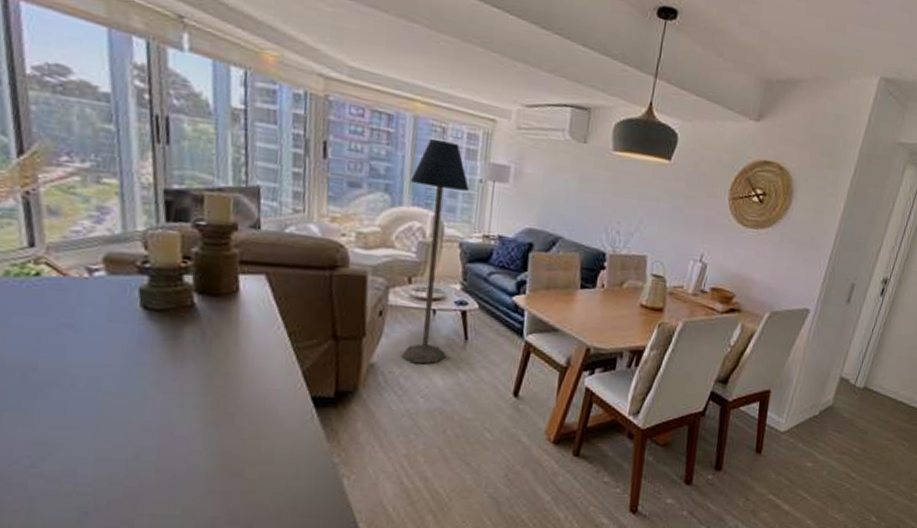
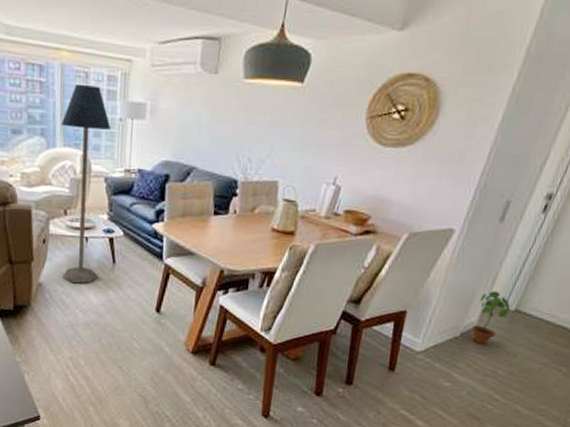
potted plant: none [829,369,860,423] -> present [472,290,510,345]

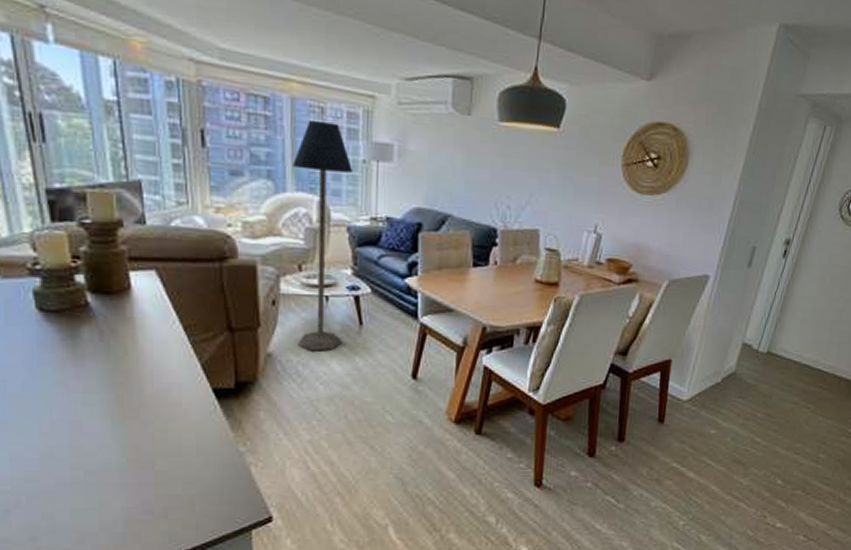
potted plant: present [472,290,510,345] -> none [731,334,763,389]

